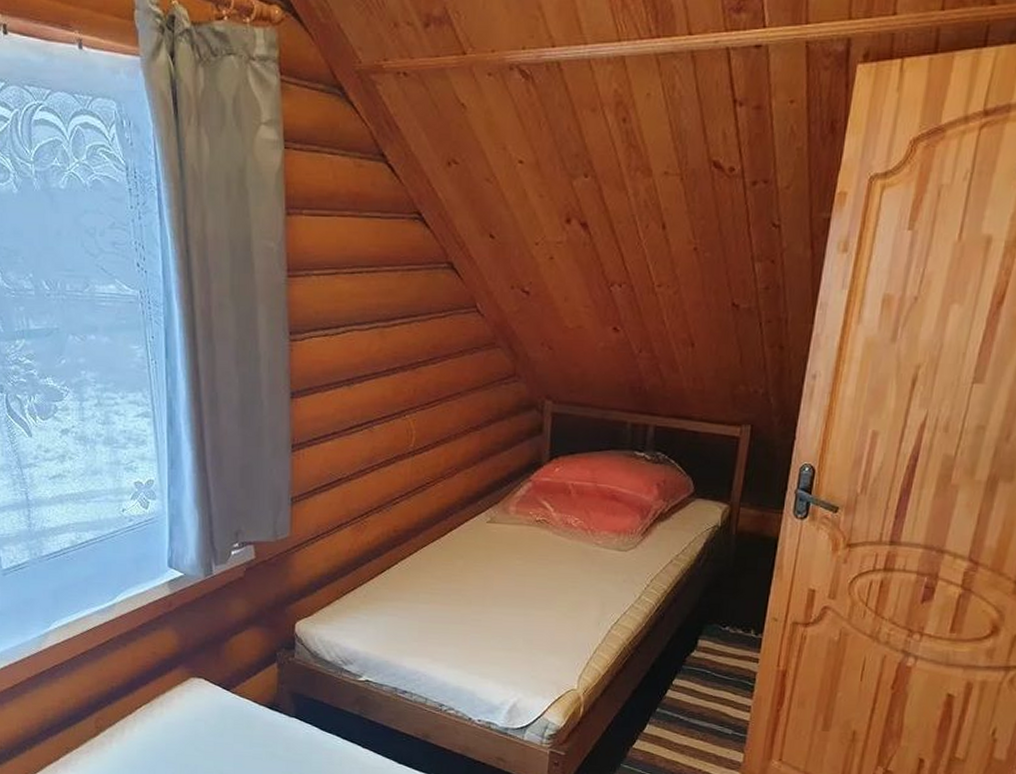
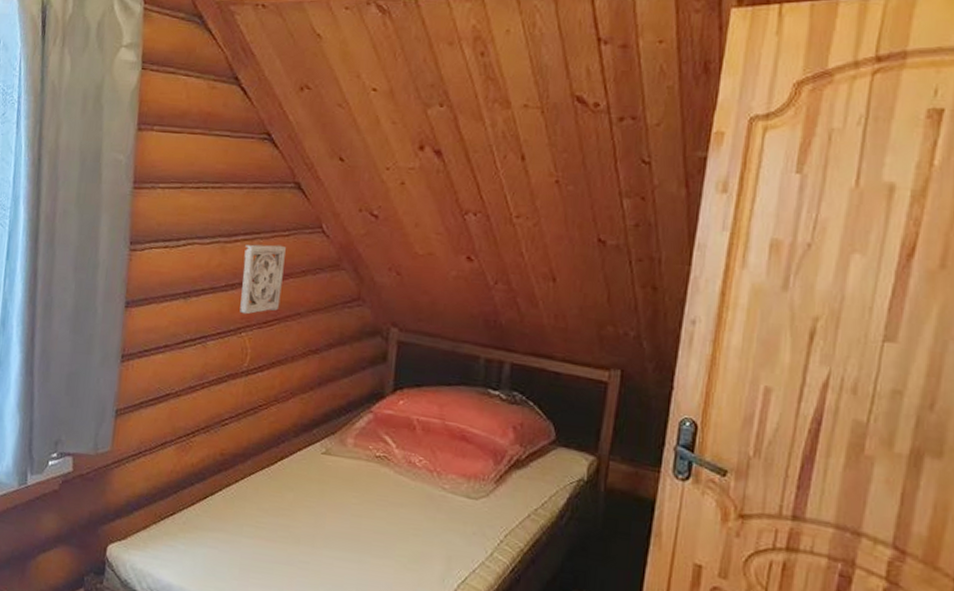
wall ornament: none [402,326,443,397] -> present [239,244,286,315]

